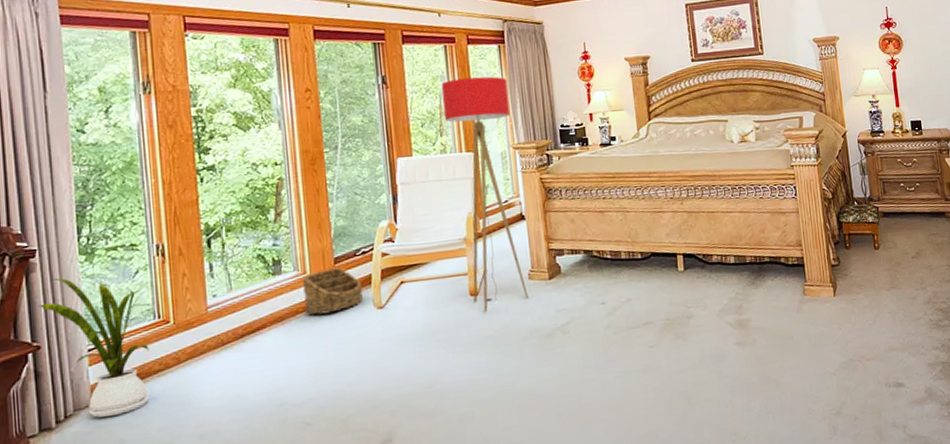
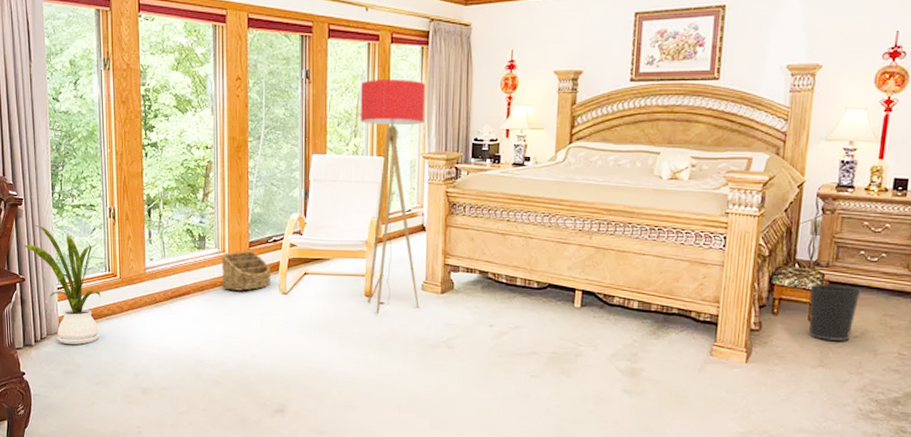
wastebasket: none [869,214,909,265] -> present [808,284,862,341]

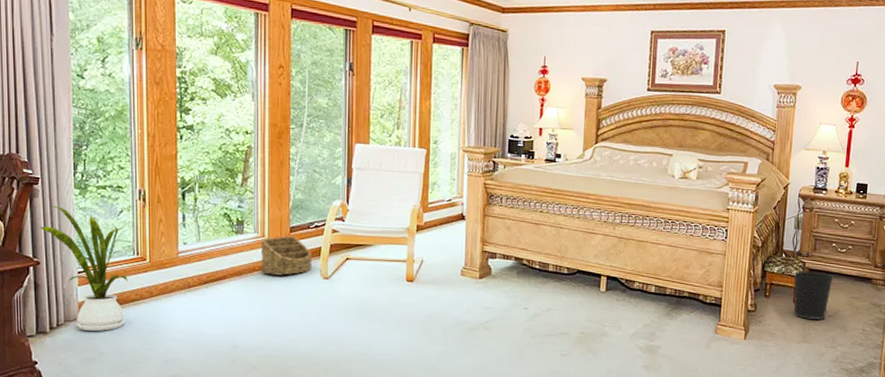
floor lamp: present [360,79,426,314] -> none [402,75,466,298]

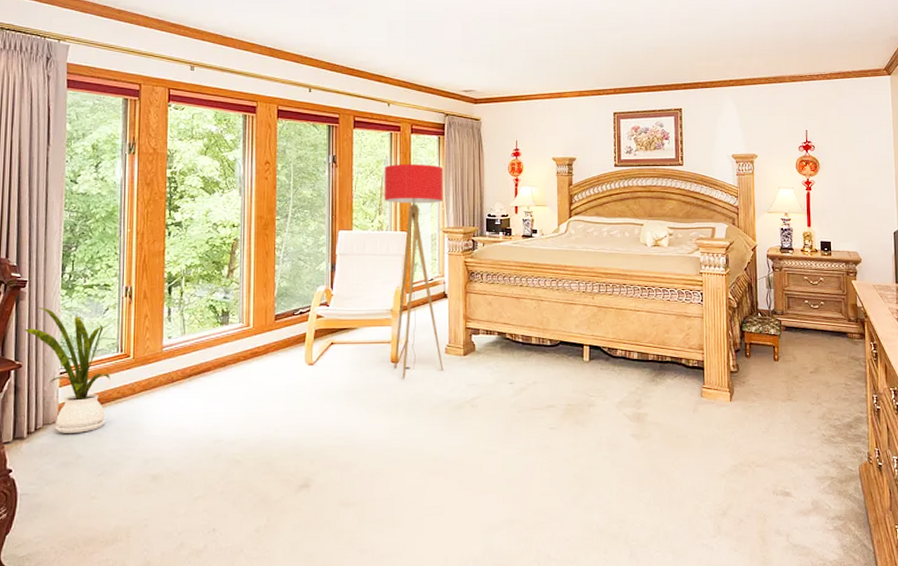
basket: present [260,235,312,275] -> none [245,323,296,364]
floor lamp: none [402,75,466,298] -> present [384,164,444,378]
wastebasket: present [793,271,834,320] -> none [771,329,810,377]

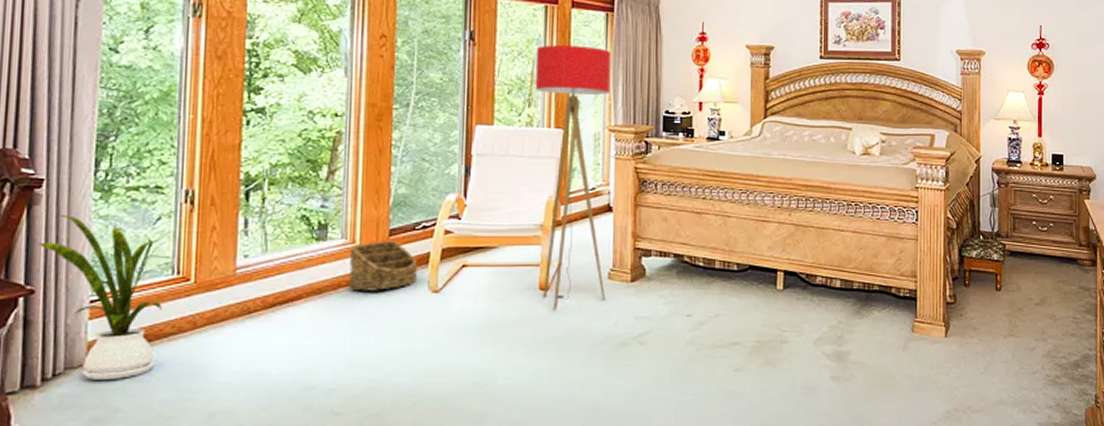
basket: none [245,323,296,364] -> present [349,240,417,291]

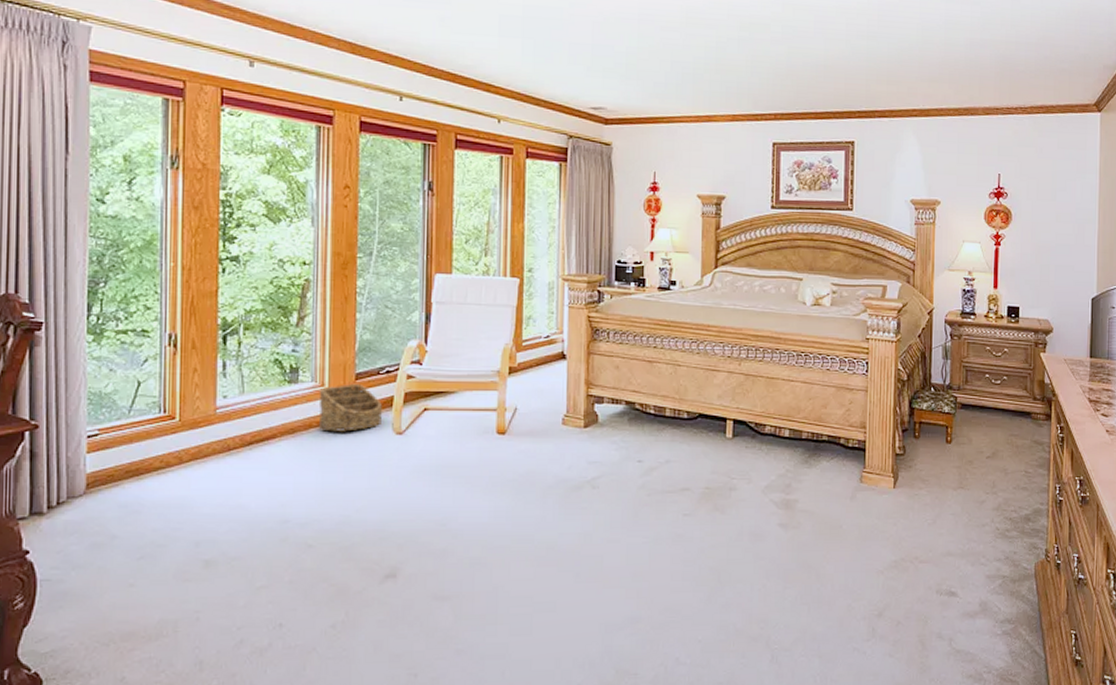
house plant: present [38,215,167,380] -> none [40,356,154,509]
floor lamp: present [535,45,612,309] -> none [491,195,565,453]

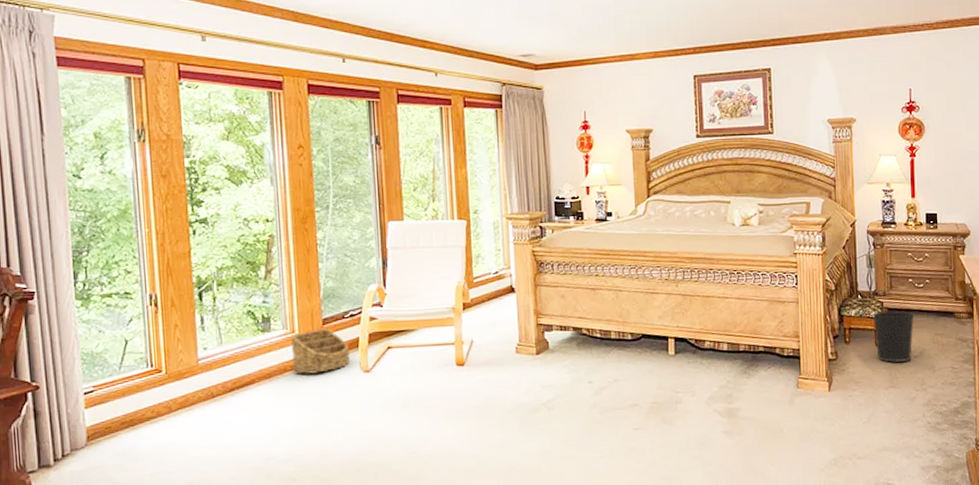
wastebasket: none [945,407,989,462] -> present [873,311,915,363]

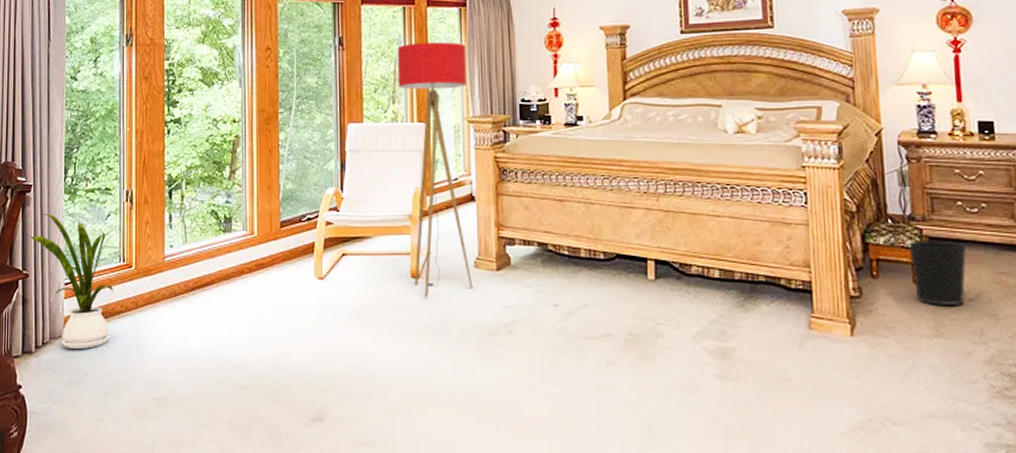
house plant: none [37,321,142,459] -> present [30,214,115,349]
basket: present [290,328,350,374] -> none [249,231,304,277]
floor lamp: none [435,142,515,382] -> present [397,42,473,297]

